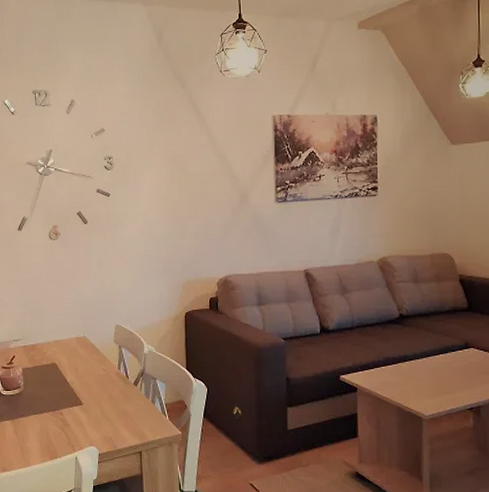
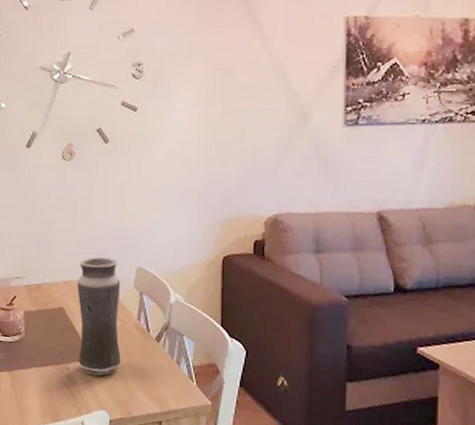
vase: none [66,319,106,418] -> present [77,257,121,376]

